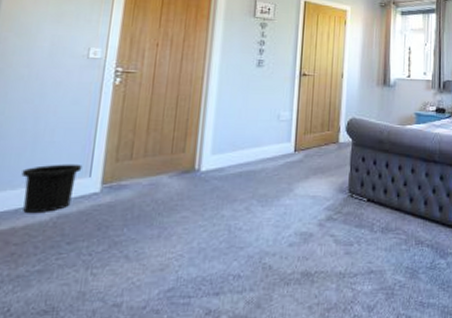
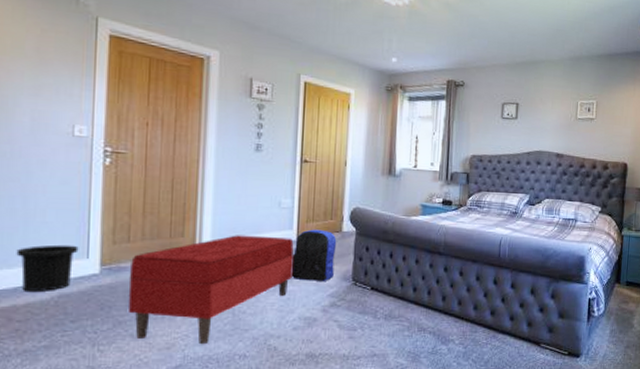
bench: none [125,149,292,265] -> present [128,235,294,345]
backpack: none [288,141,334,195] -> present [291,229,337,282]

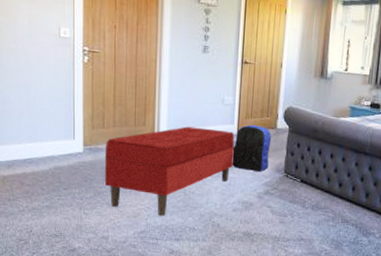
trash can: present [16,244,79,291] -> none [24,127,67,164]

